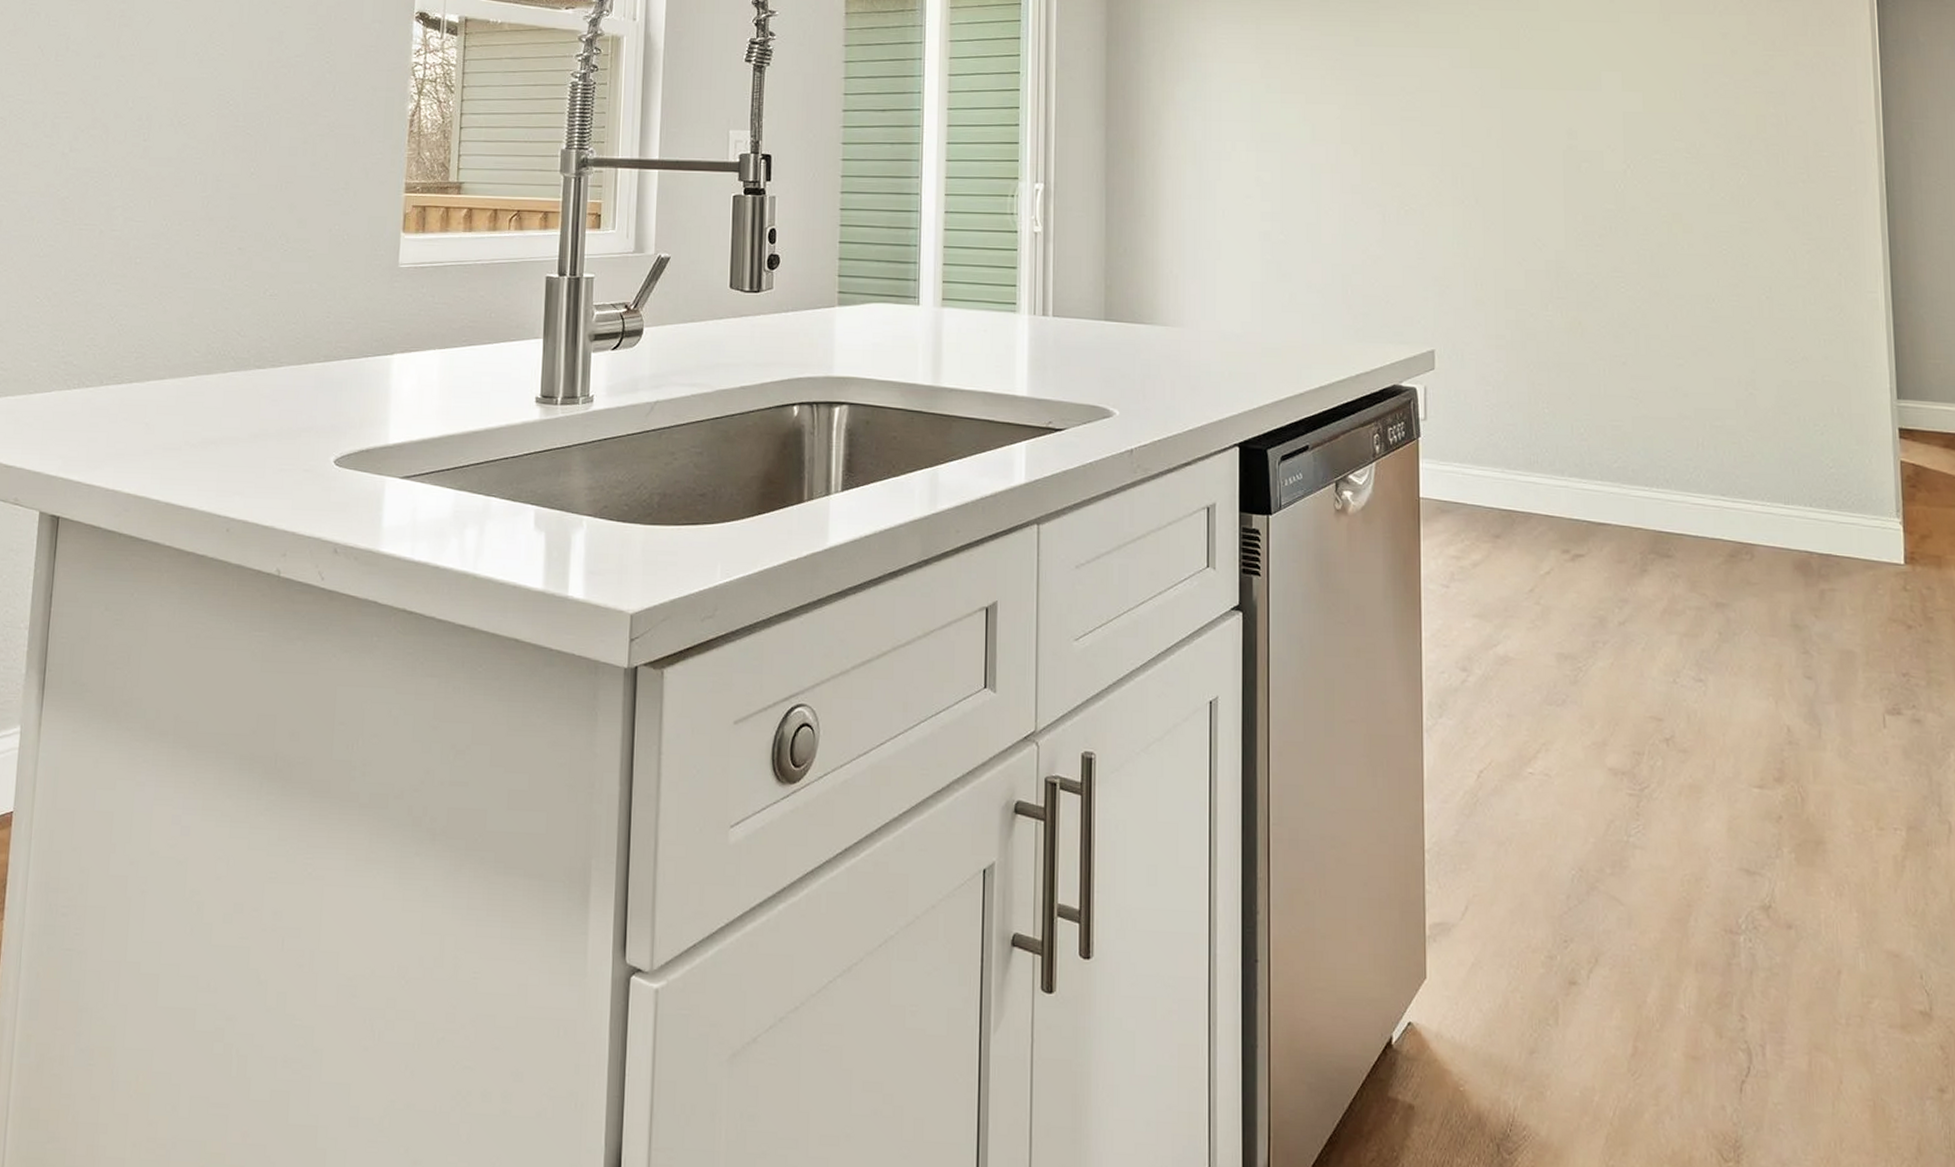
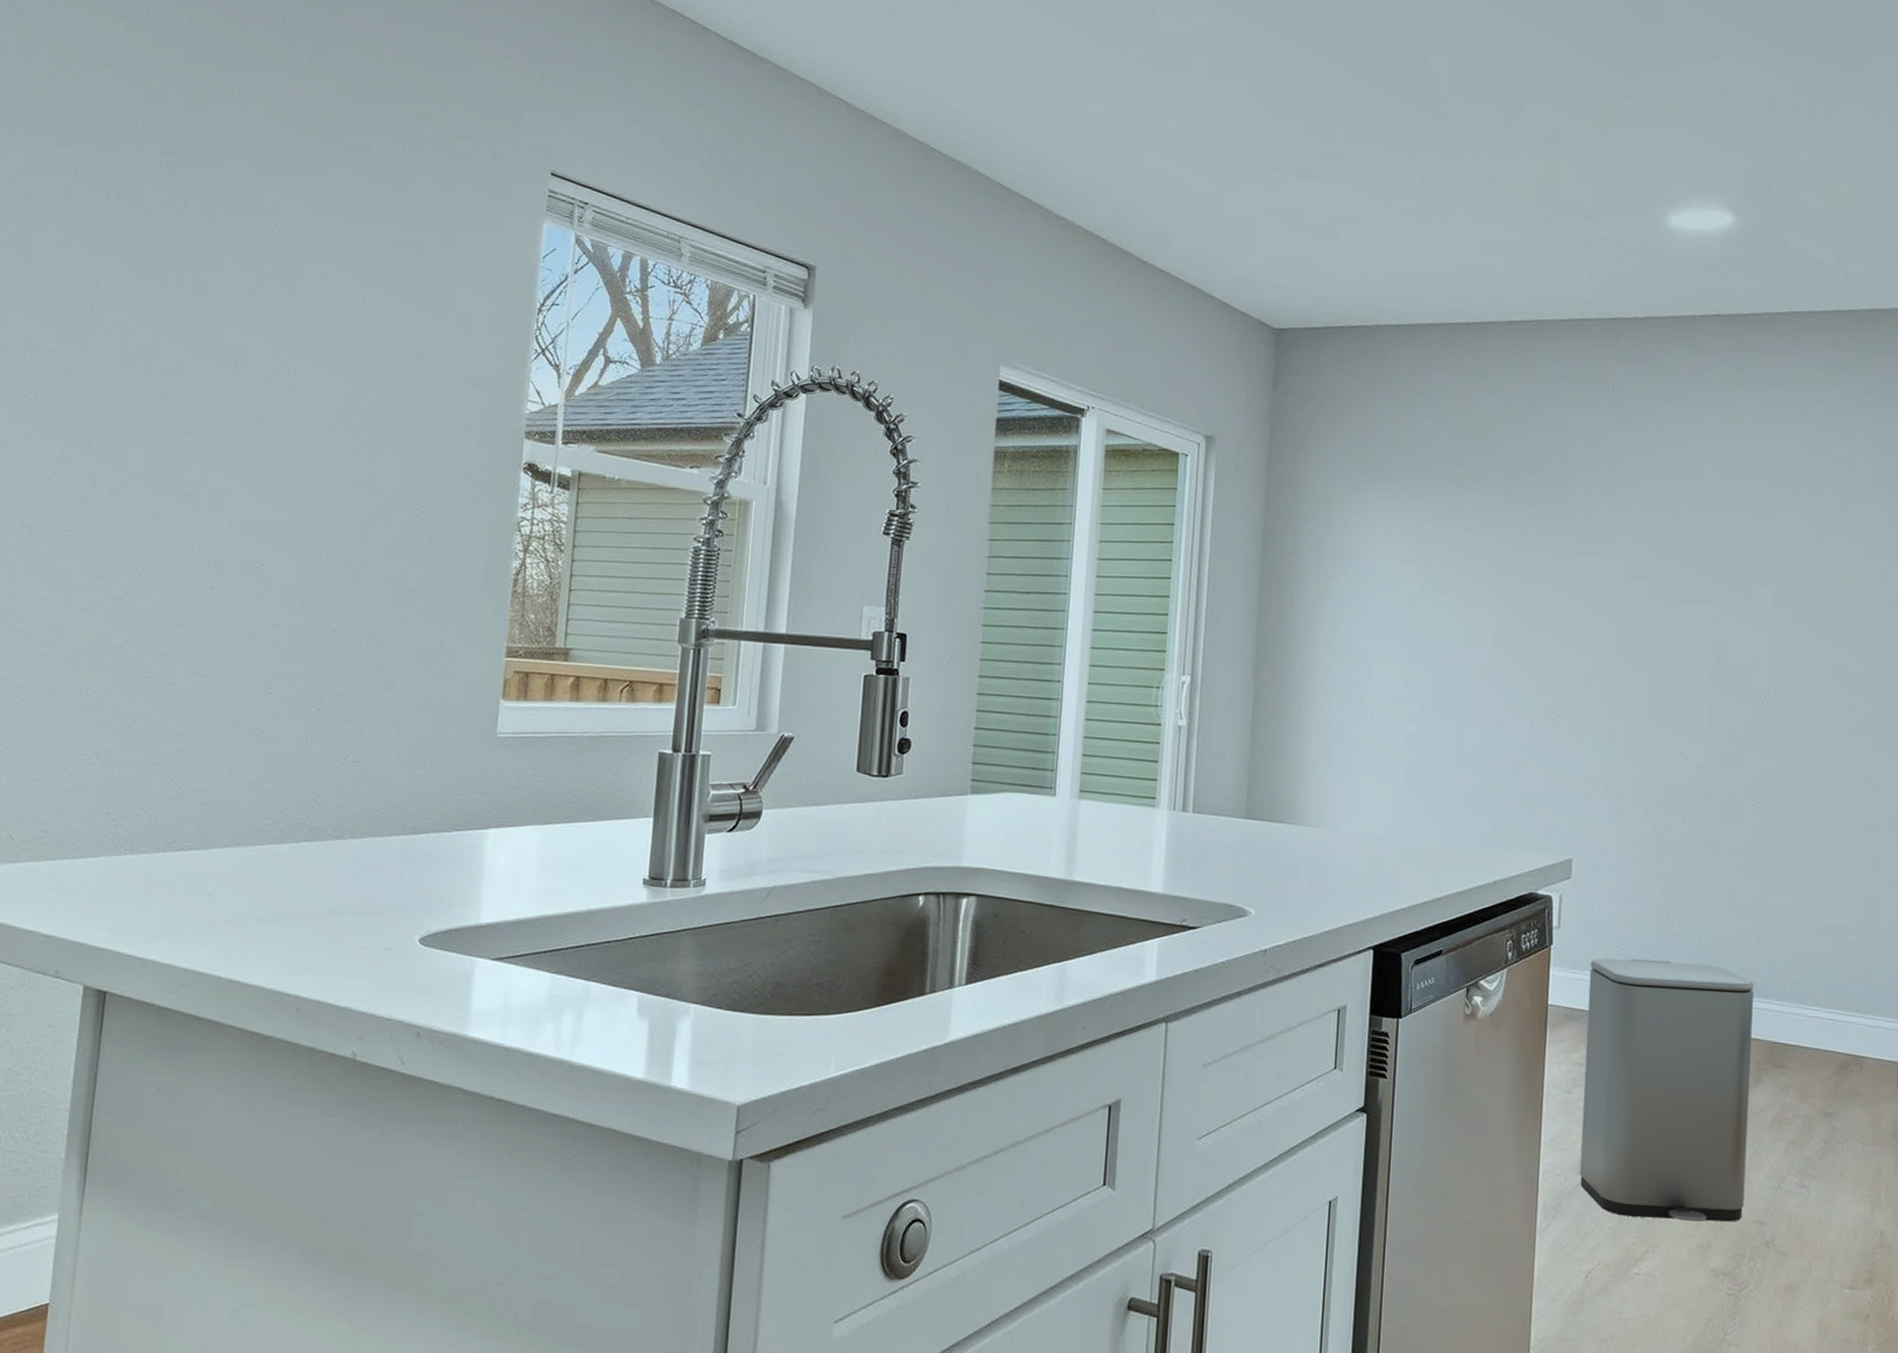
pedal bin: none [1460,449,1639,719] -> present [1579,958,1755,1222]

